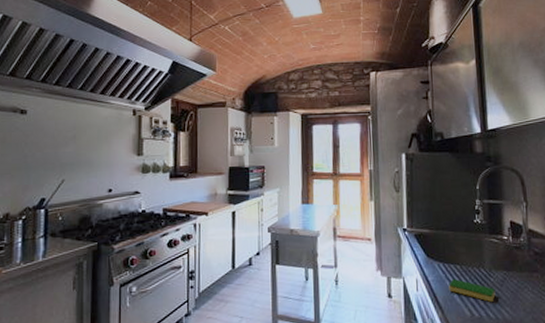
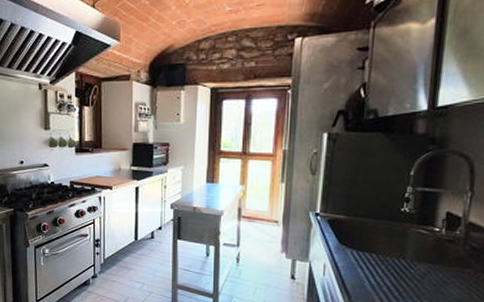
dish sponge: present [449,279,496,302] -> none [360,267,414,293]

